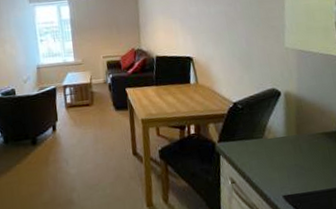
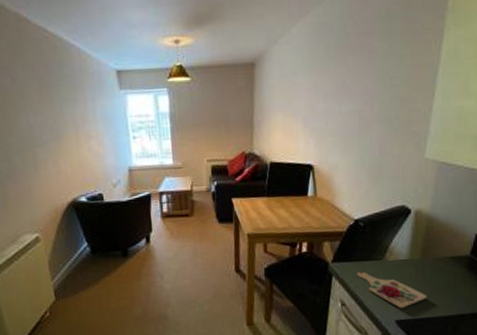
cutting board: none [241,149,308,184] -> present [356,271,427,309]

